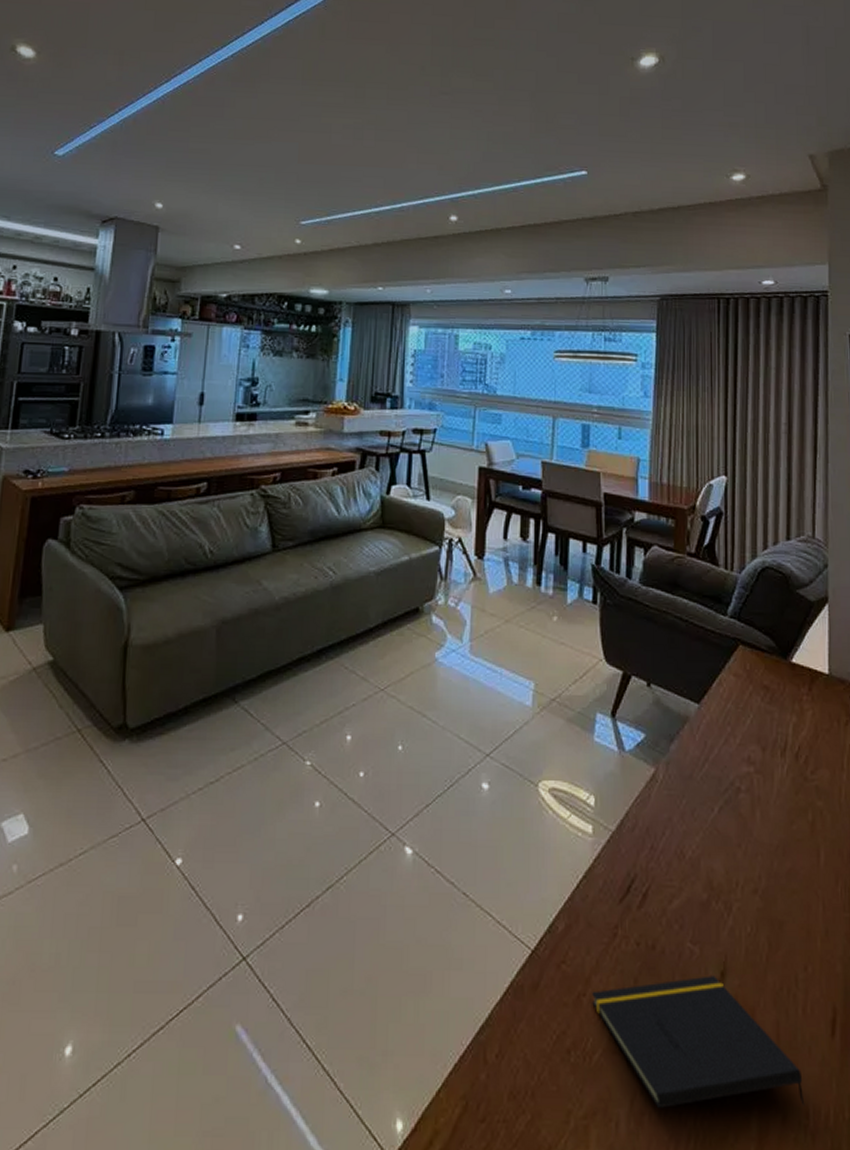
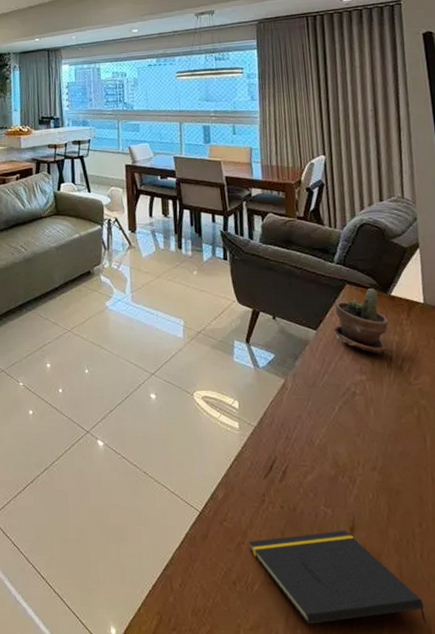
potted plant: none [720,652,786,739] -> present [334,288,389,355]

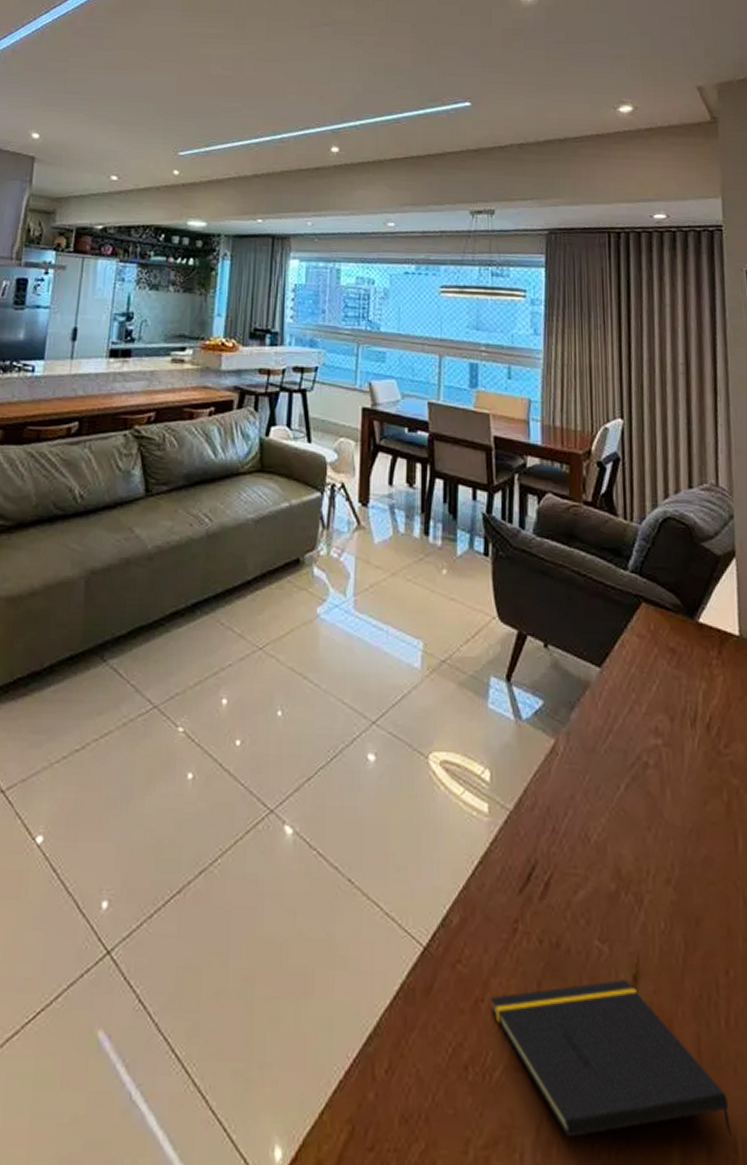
potted plant: present [334,288,389,355] -> none [623,610,694,708]

